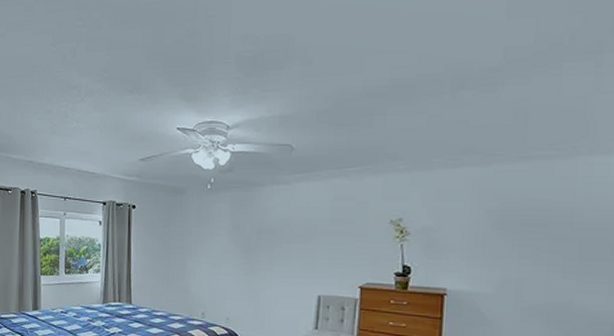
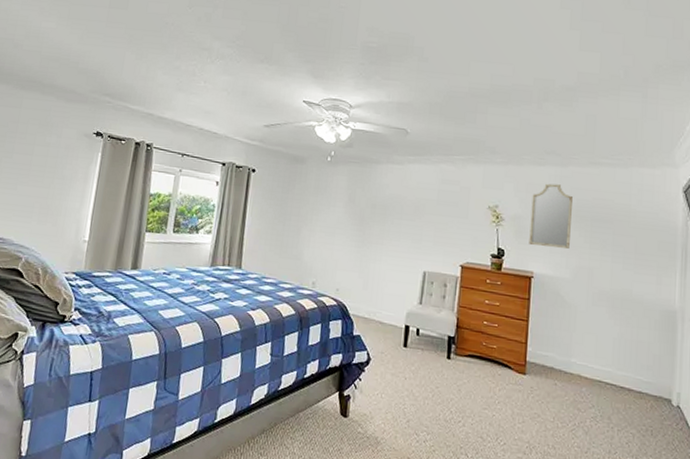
home mirror: none [441,187,498,260] -> present [529,183,574,249]

